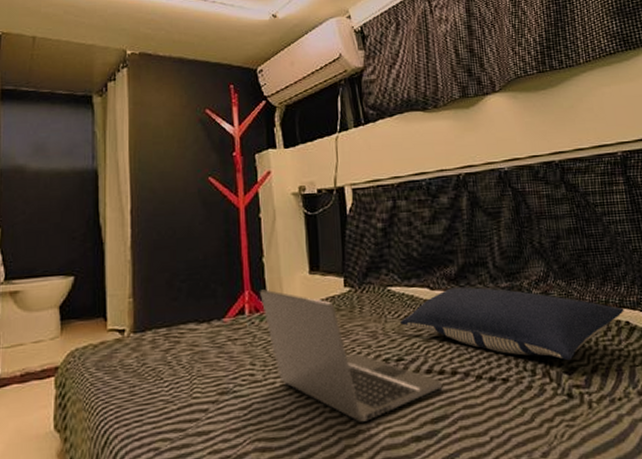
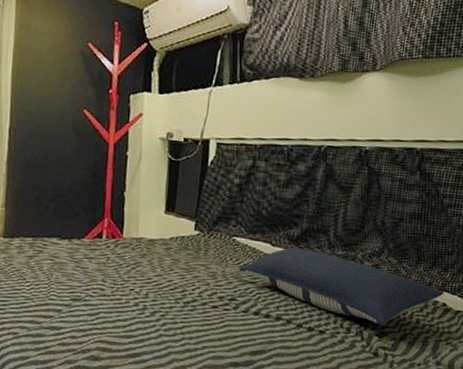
laptop: present [260,289,442,422] -> none [118,220,265,344]

